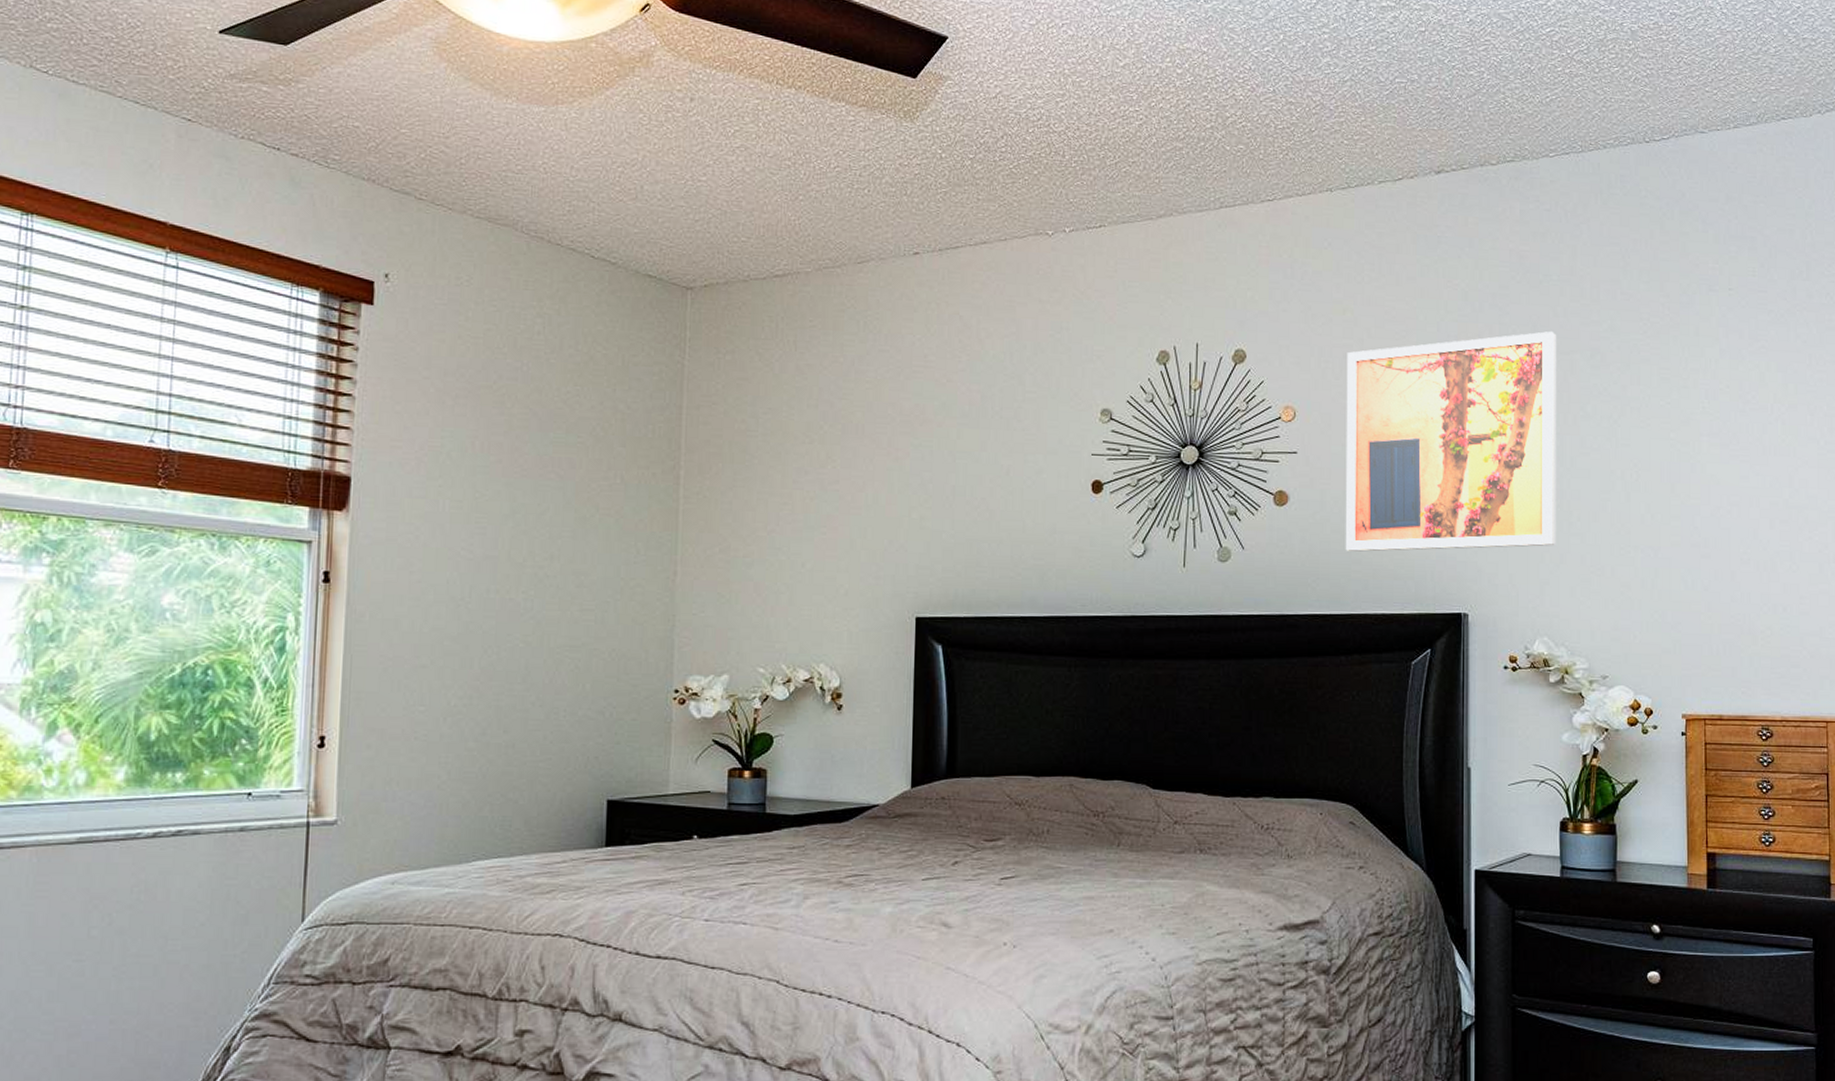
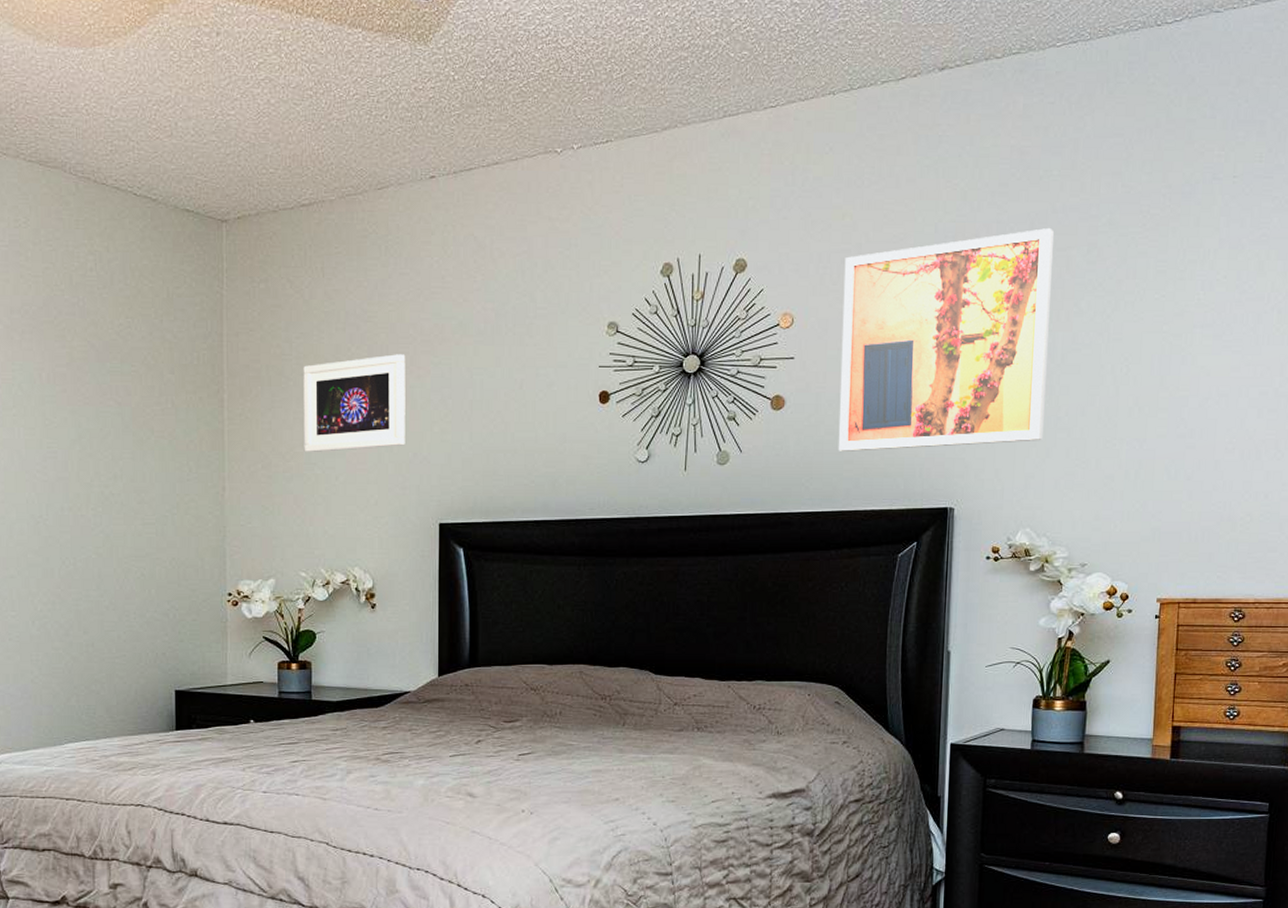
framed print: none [767,434,883,537] -> present [303,354,406,453]

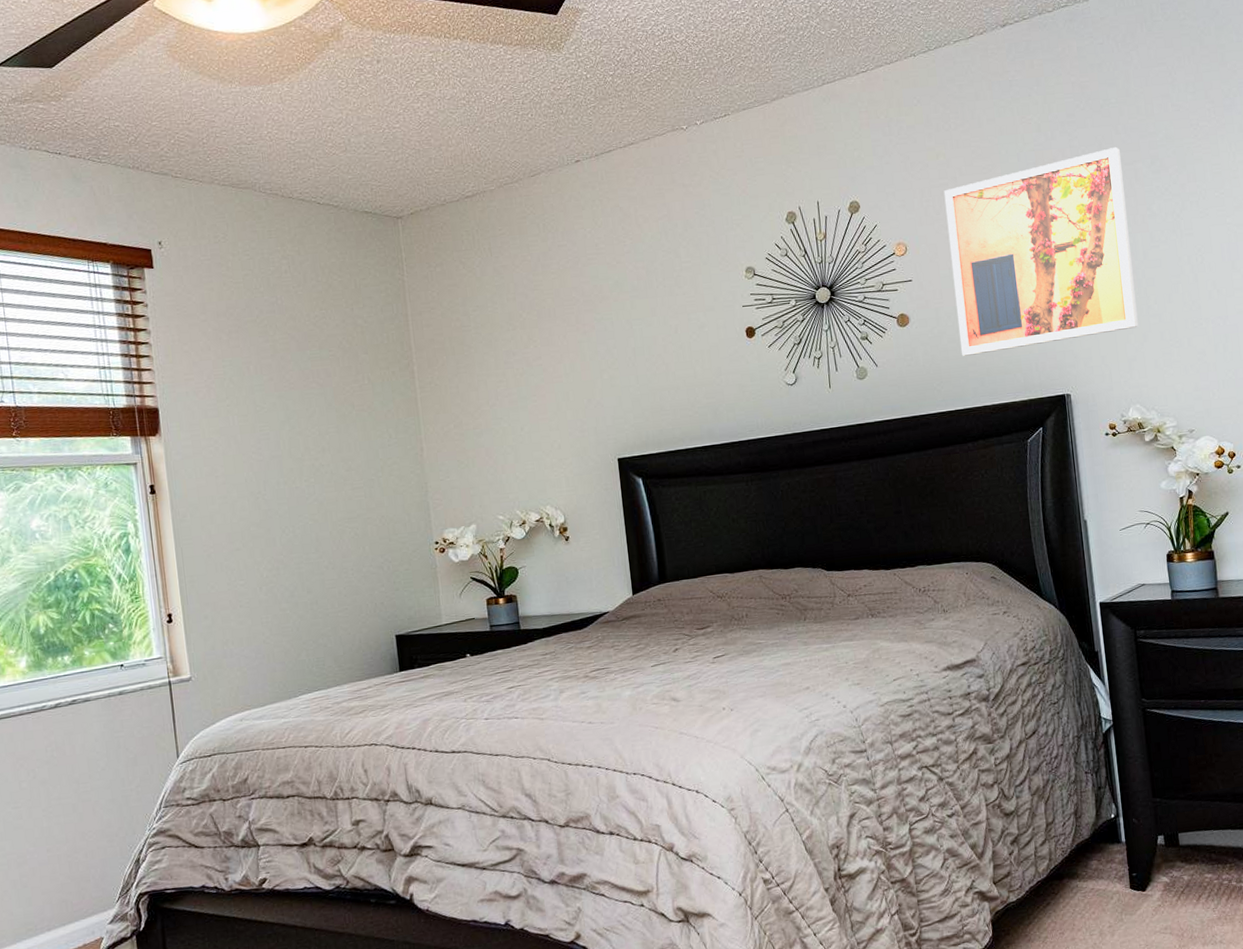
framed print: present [303,354,406,453] -> none [482,314,580,410]

